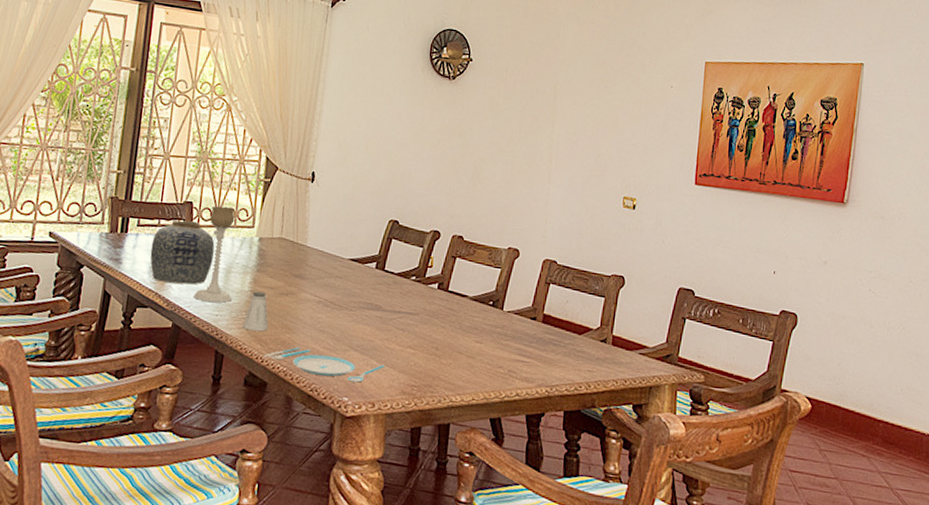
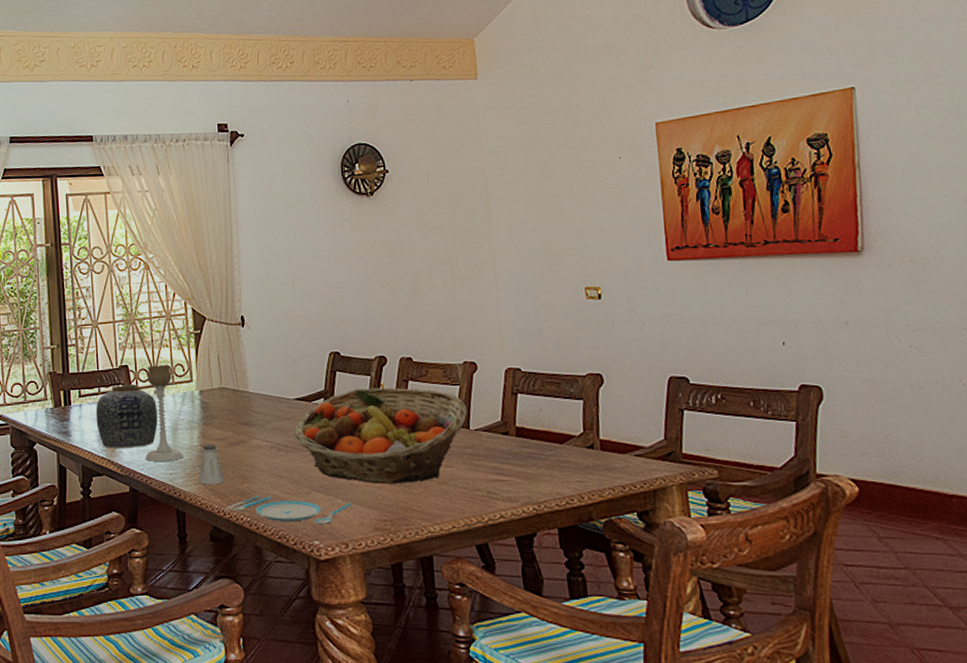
fruit basket: none [343,258,504,353] -> present [295,387,467,484]

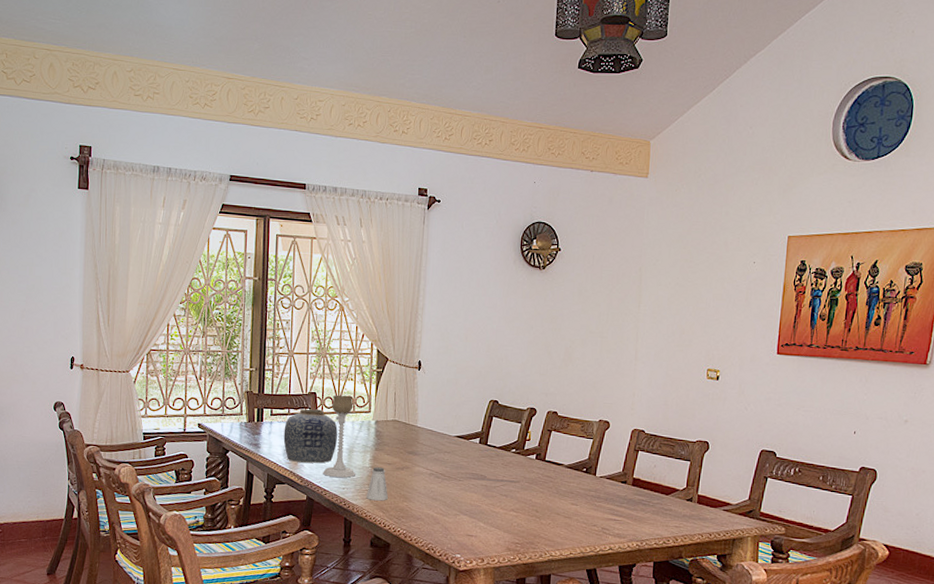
plate: present [223,496,351,524] -> none [384,513,491,542]
fruit basket: present [295,387,467,484] -> none [452,433,596,515]

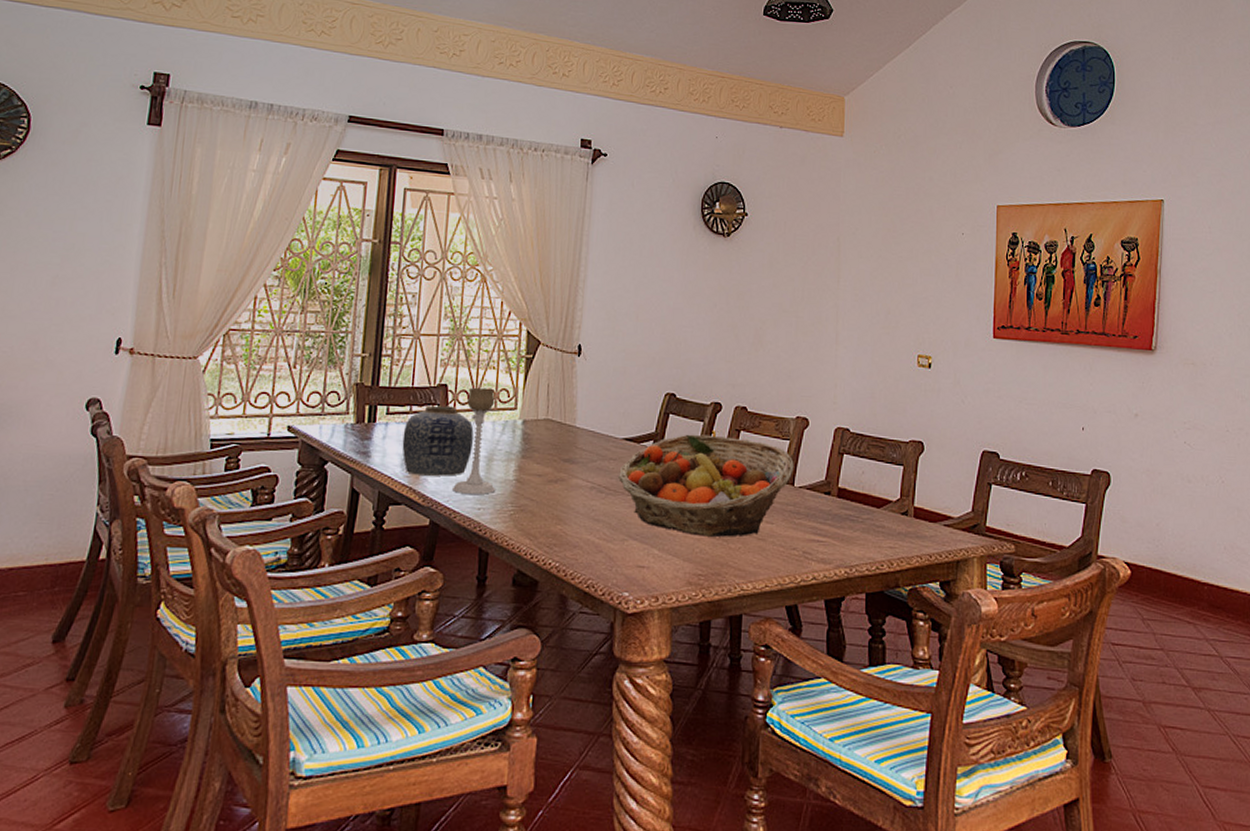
saltshaker: present [365,467,388,501] -> none [507,480,537,524]
fruit basket: none [452,433,596,515] -> present [618,434,794,537]

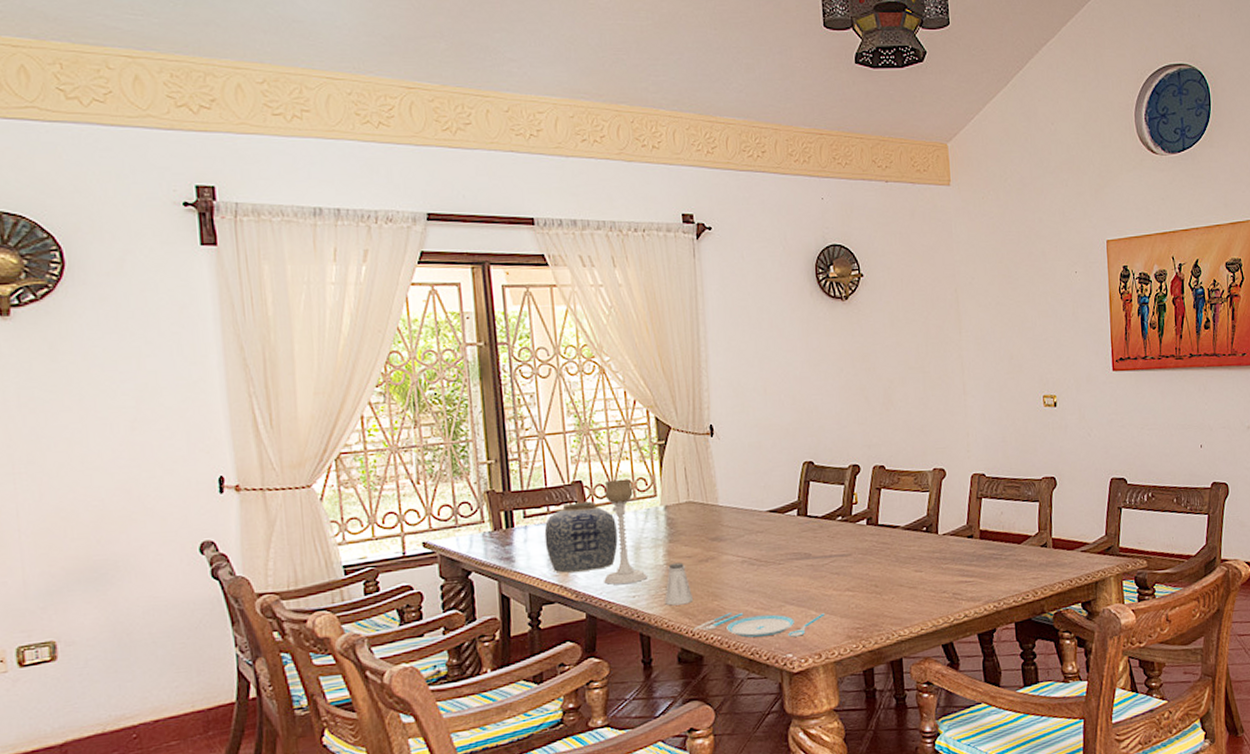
saltshaker: none [507,480,537,524] -> present [664,562,693,606]
plate: none [531,539,667,575] -> present [692,613,824,638]
fruit basket: present [618,434,794,537] -> none [768,496,936,592]

